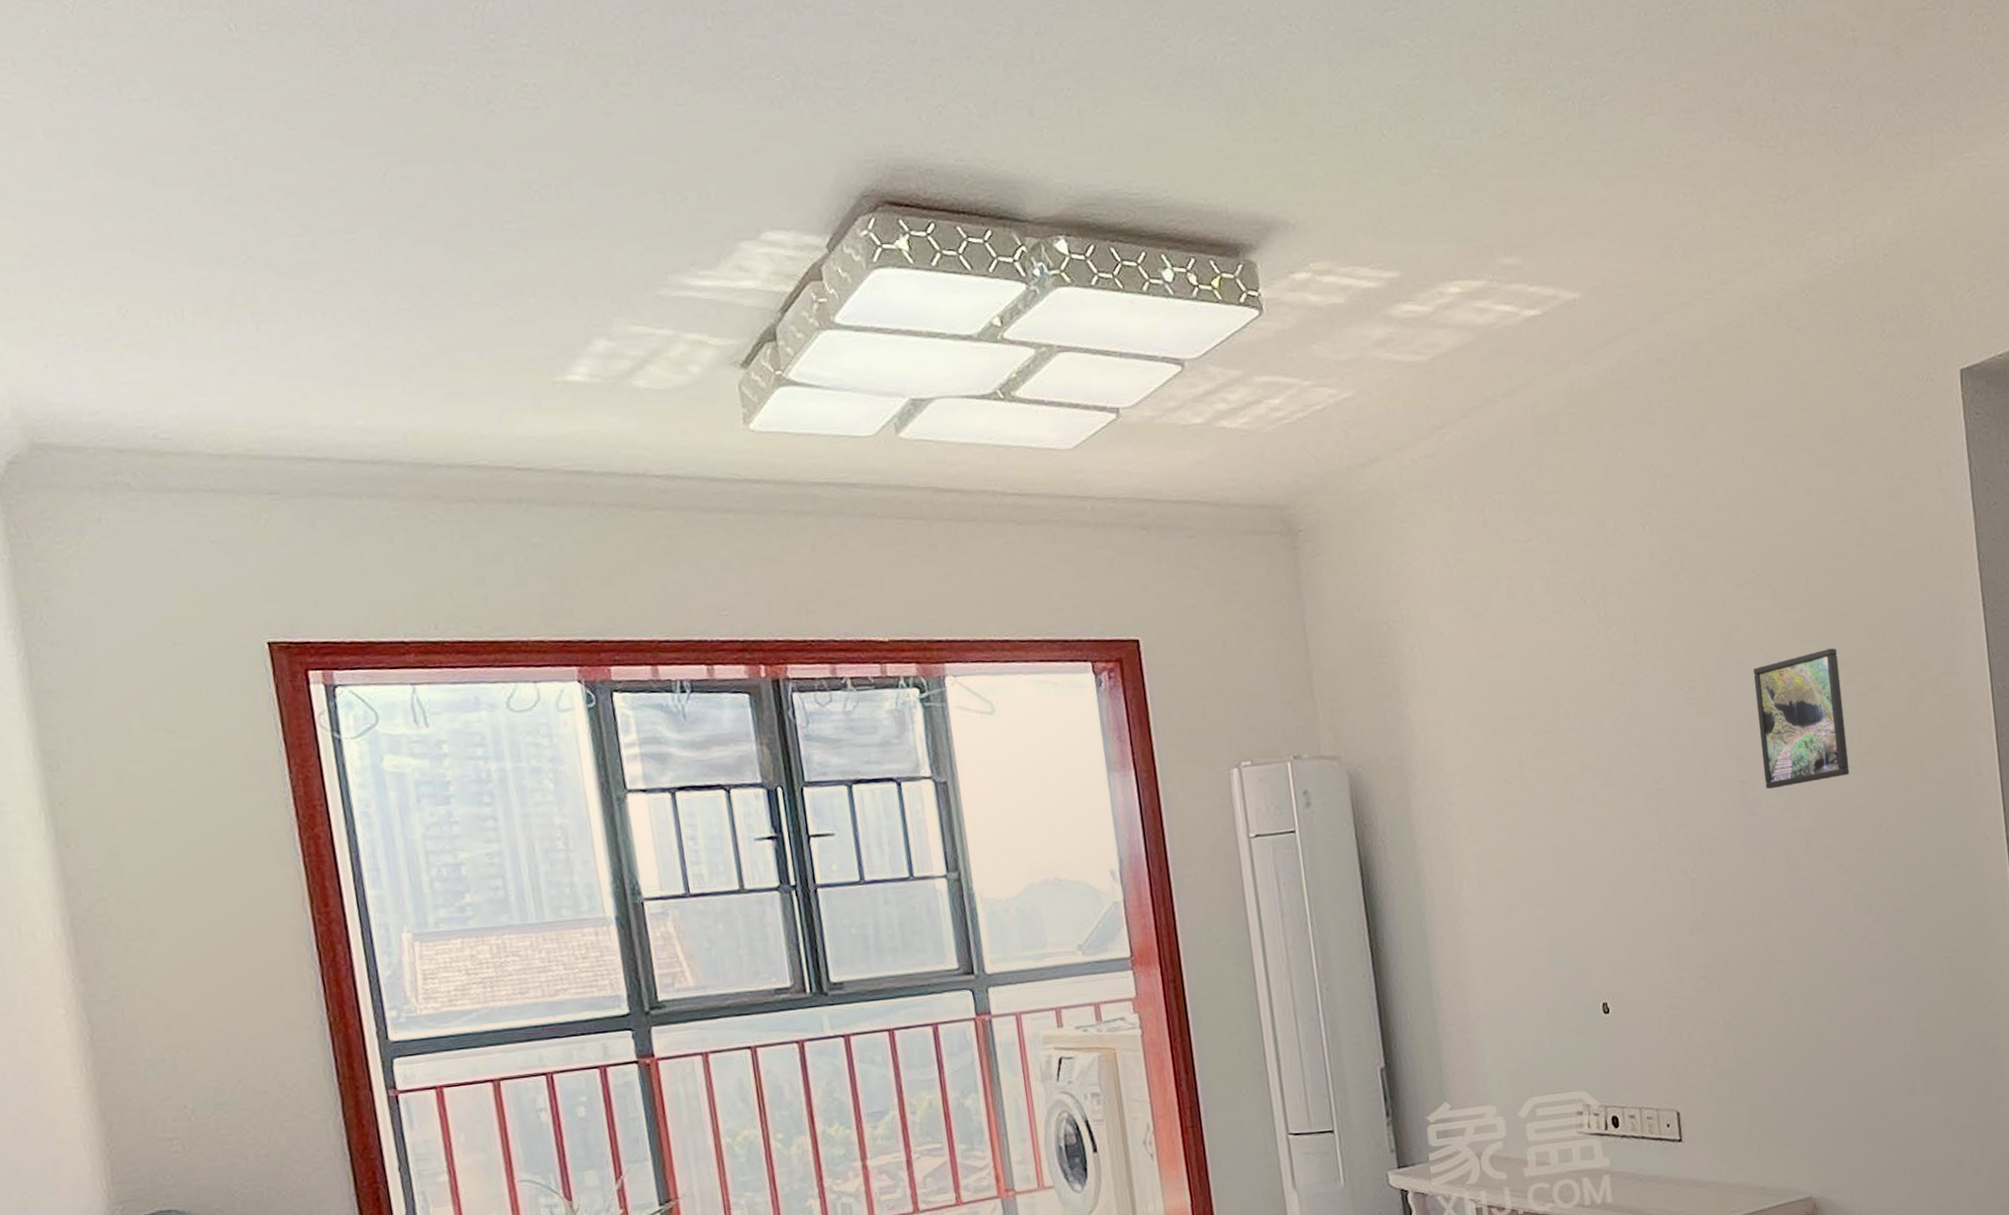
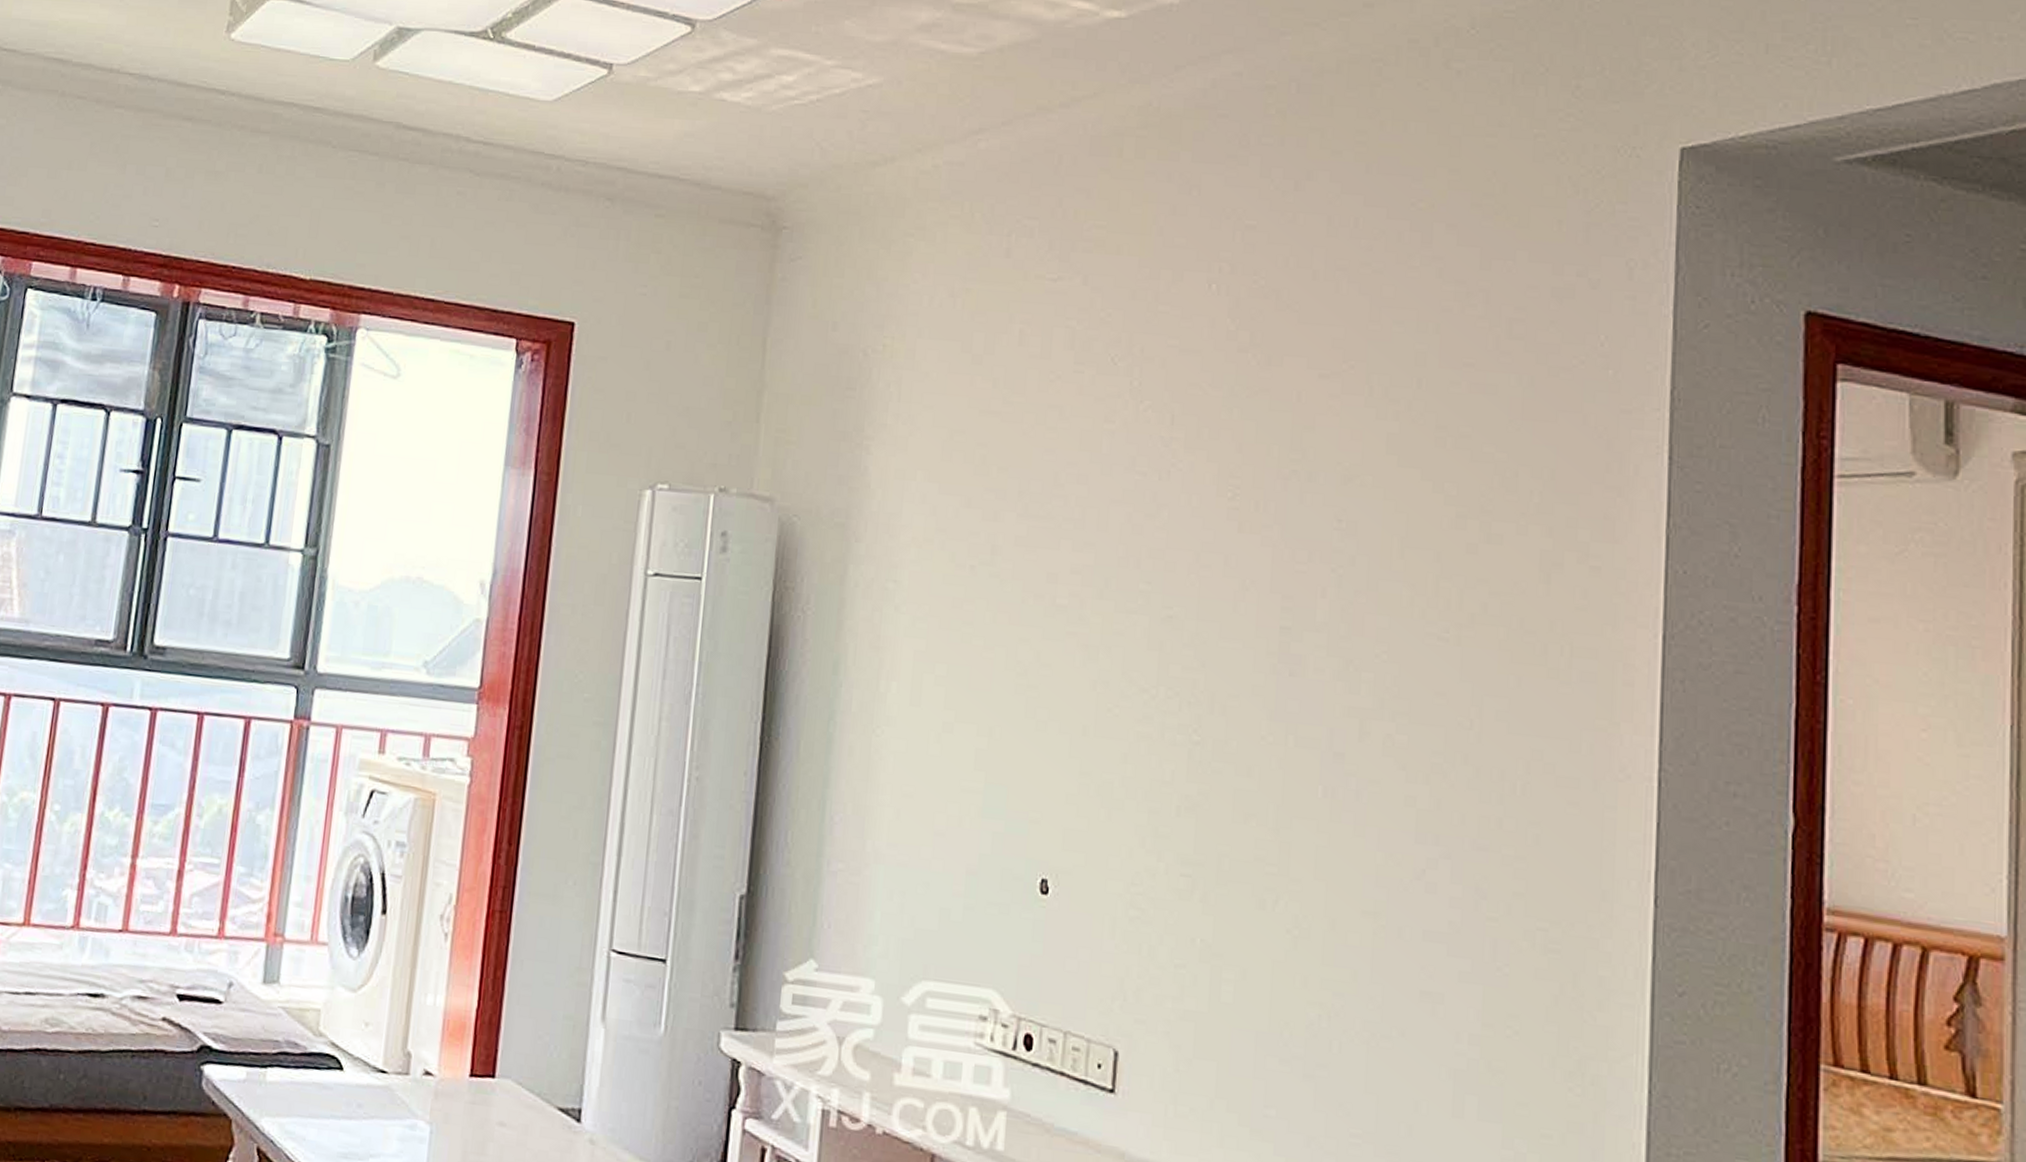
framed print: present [1753,648,1850,789] -> none [1315,477,1446,649]

